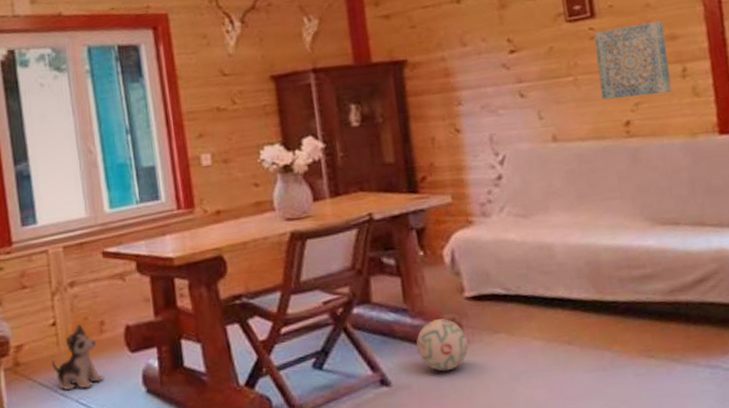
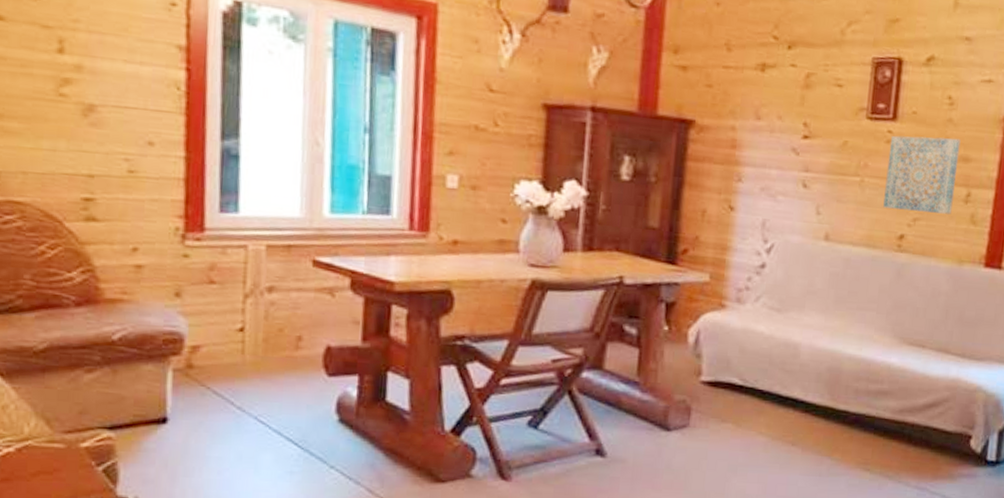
plush toy: present [51,323,104,391] -> none [231,334,292,407]
ball: present [416,318,468,372] -> none [641,398,694,452]

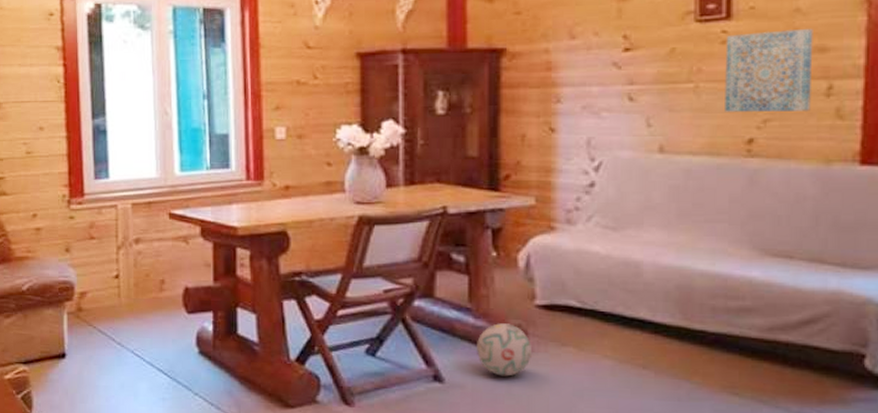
ball: none [641,398,694,452] -> present [477,323,531,377]

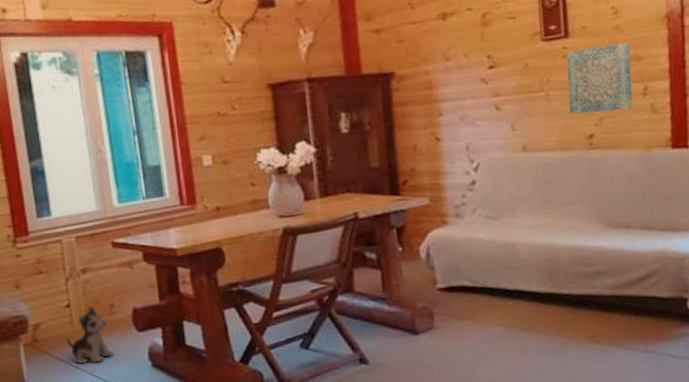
plush toy: none [111,279,160,342] -> present [66,305,114,364]
ball: present [477,323,531,377] -> none [393,307,438,352]

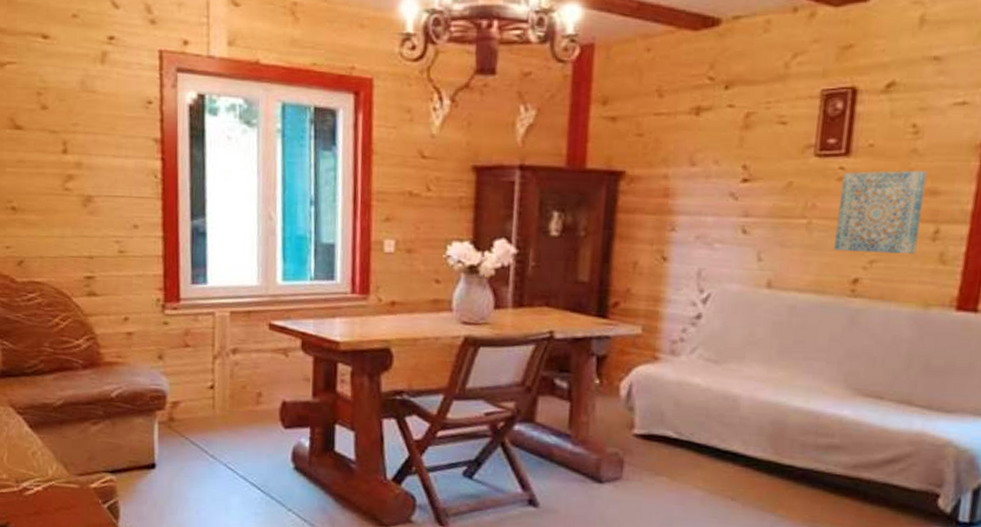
plush toy: present [66,305,114,364] -> none [204,390,255,455]

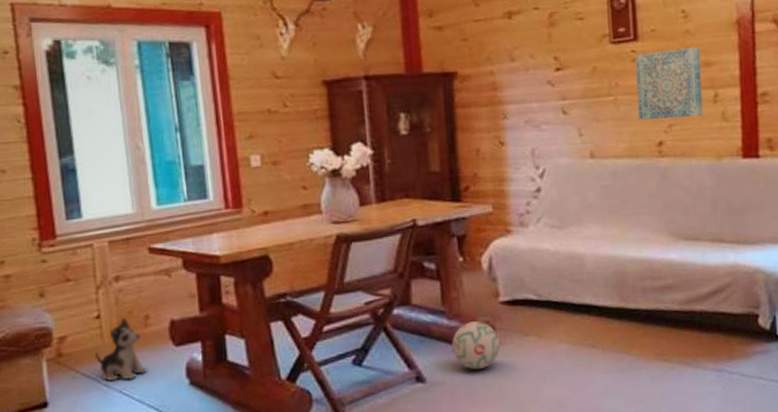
plush toy: none [204,390,255,455] -> present [94,317,148,381]
ball: none [573,450,627,503] -> present [452,321,500,370]

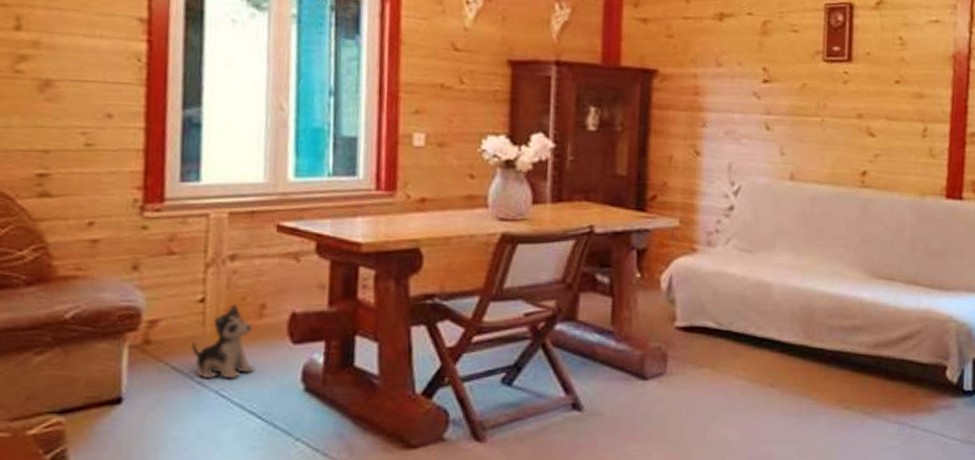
ball: present [452,321,500,370] -> none [617,346,670,401]
wall art: present [635,46,703,120] -> none [845,76,914,149]

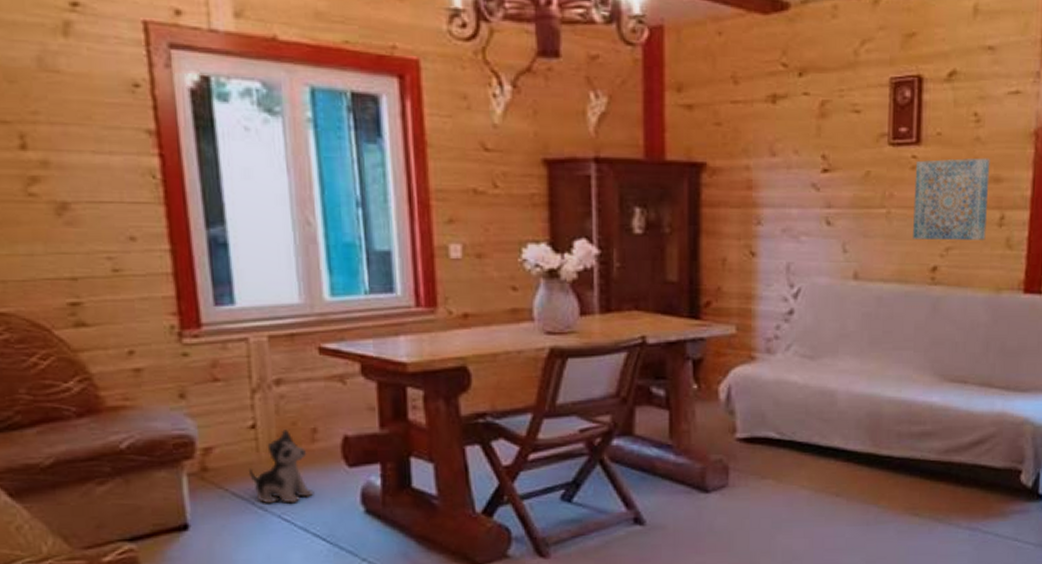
wall art: none [845,76,914,149] -> present [913,158,990,240]

